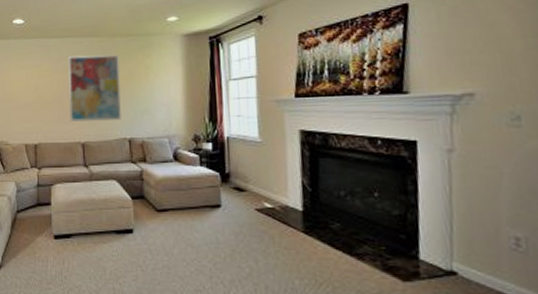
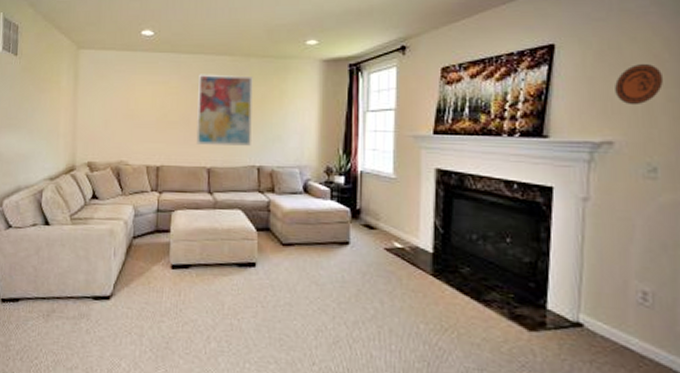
decorative plate: none [471,16,521,57] -> present [615,64,664,106]

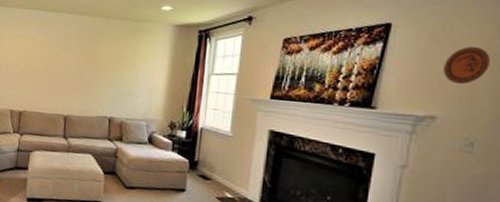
wall art: present [196,74,253,146] -> none [56,31,111,99]

